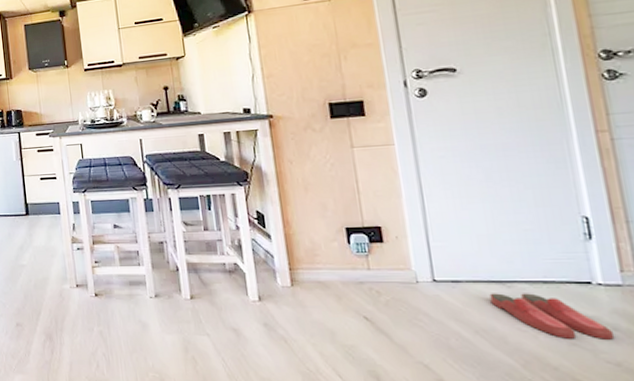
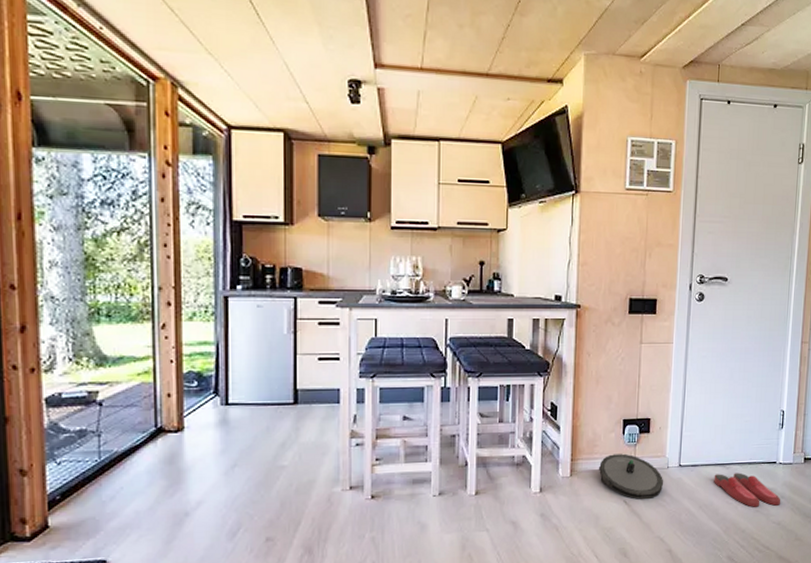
robot vacuum: none [323,264,416,317] -> present [598,453,664,499]

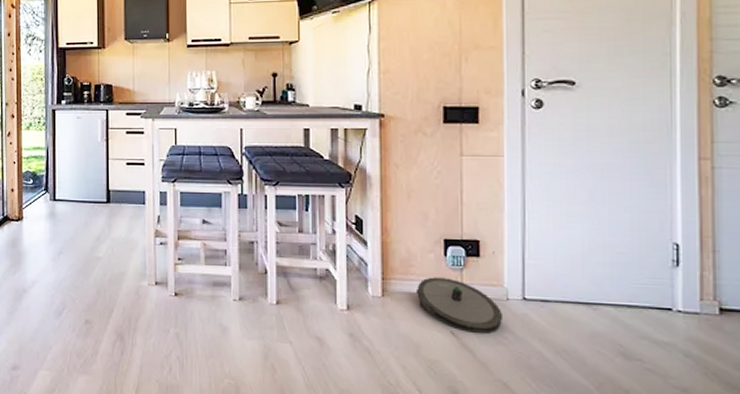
slippers: present [714,472,781,507] -> none [575,314,686,366]

